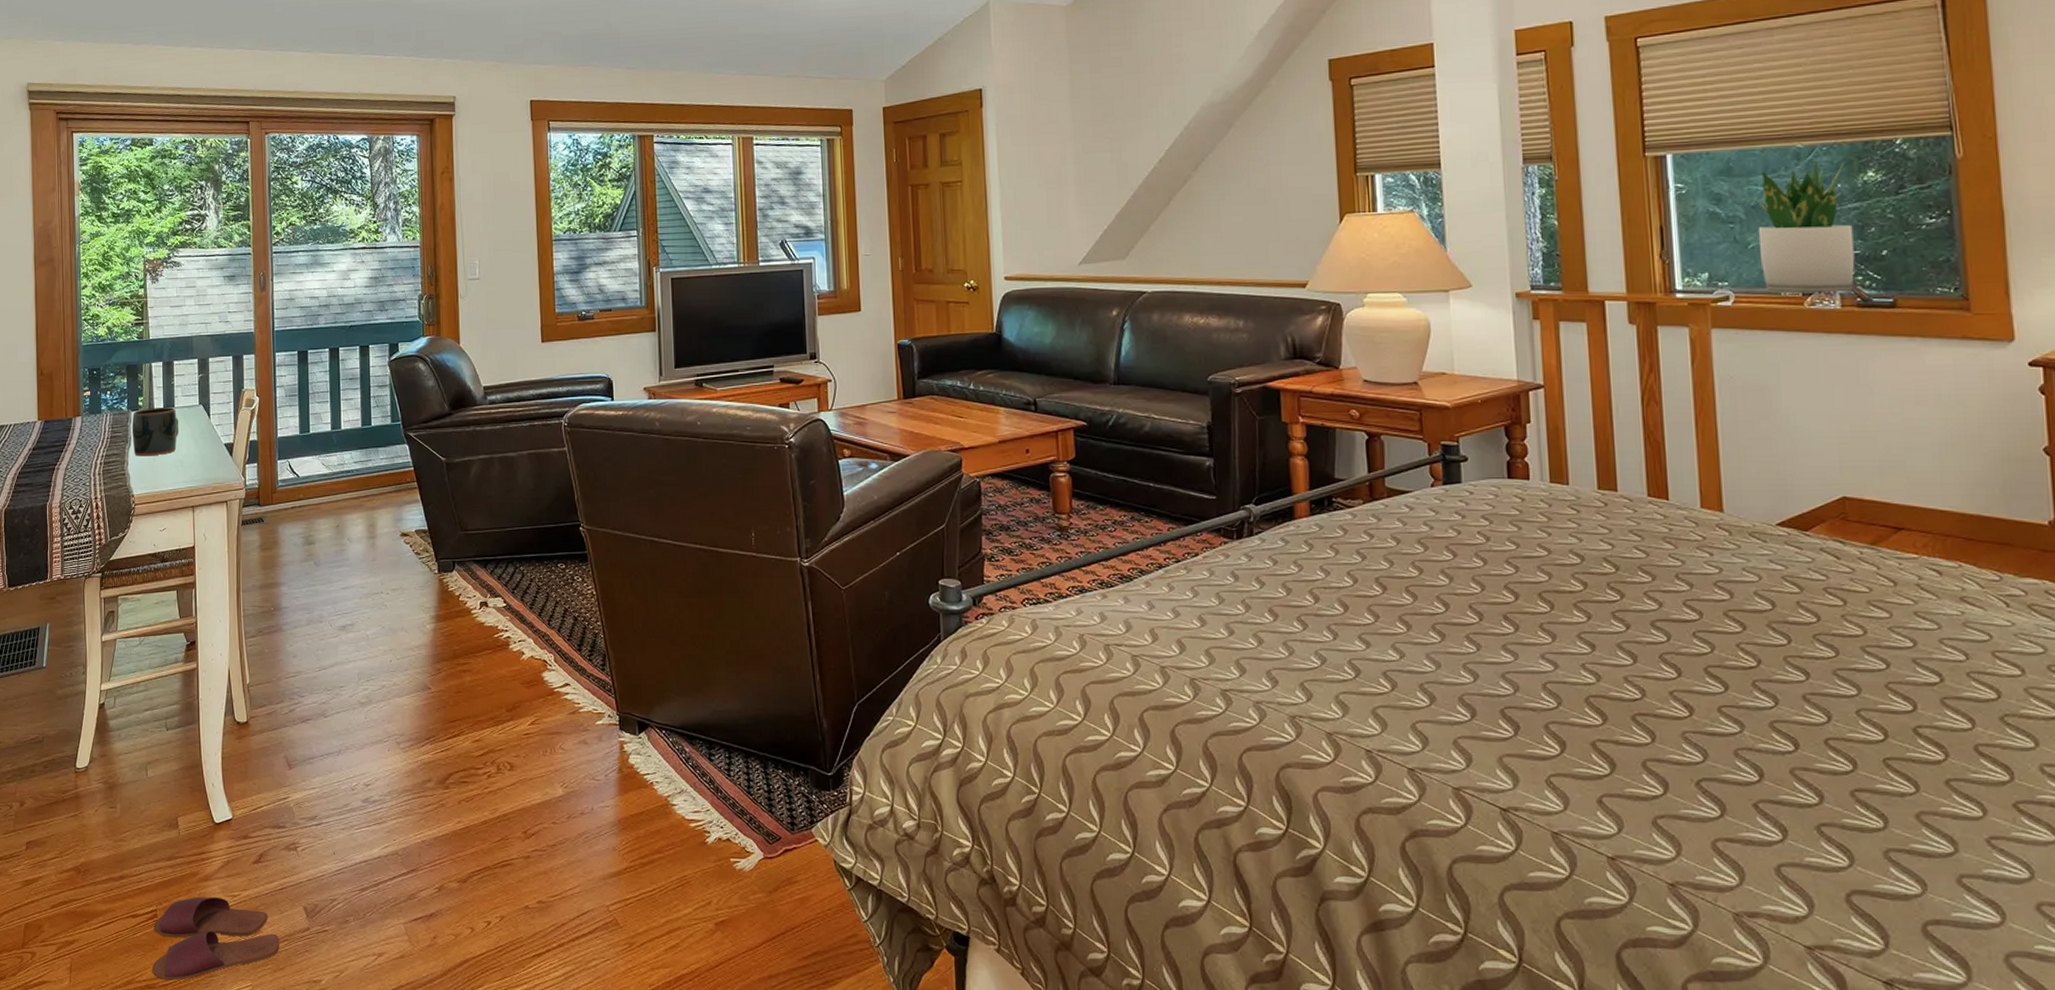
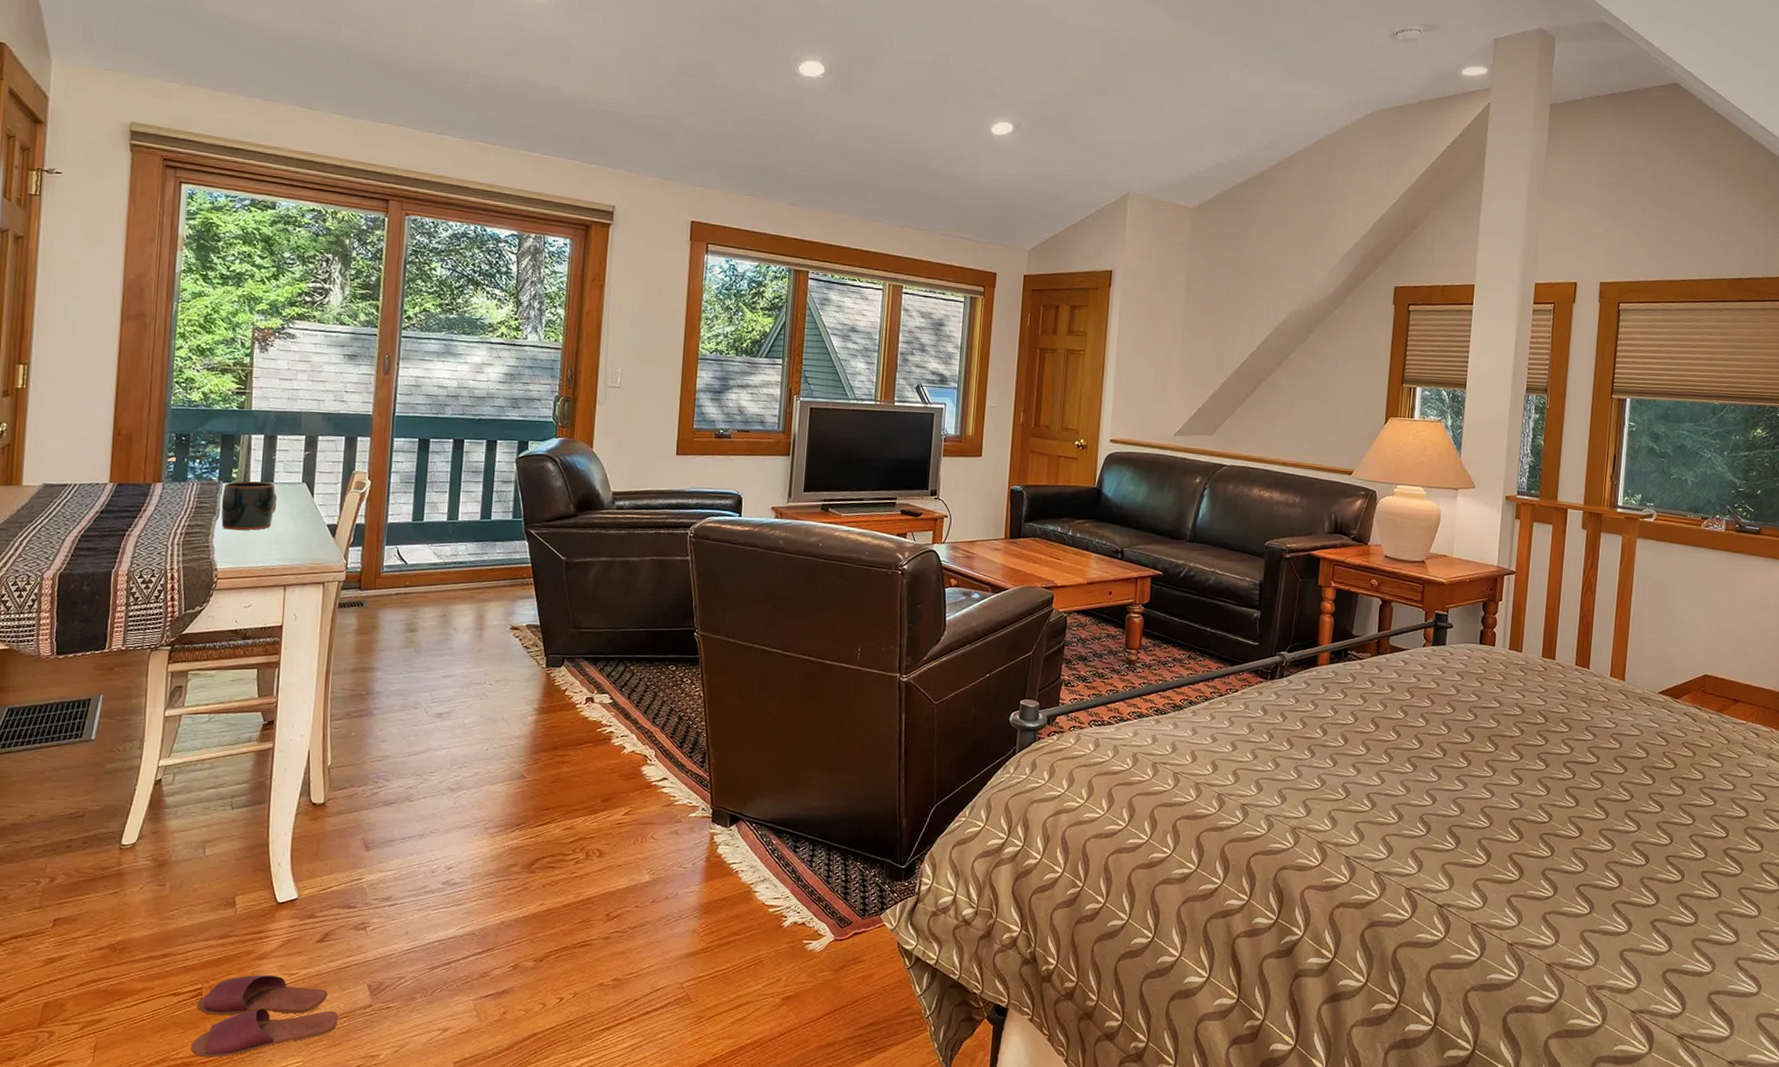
planter: present [1751,160,1855,293] -> none [1677,416,1744,520]

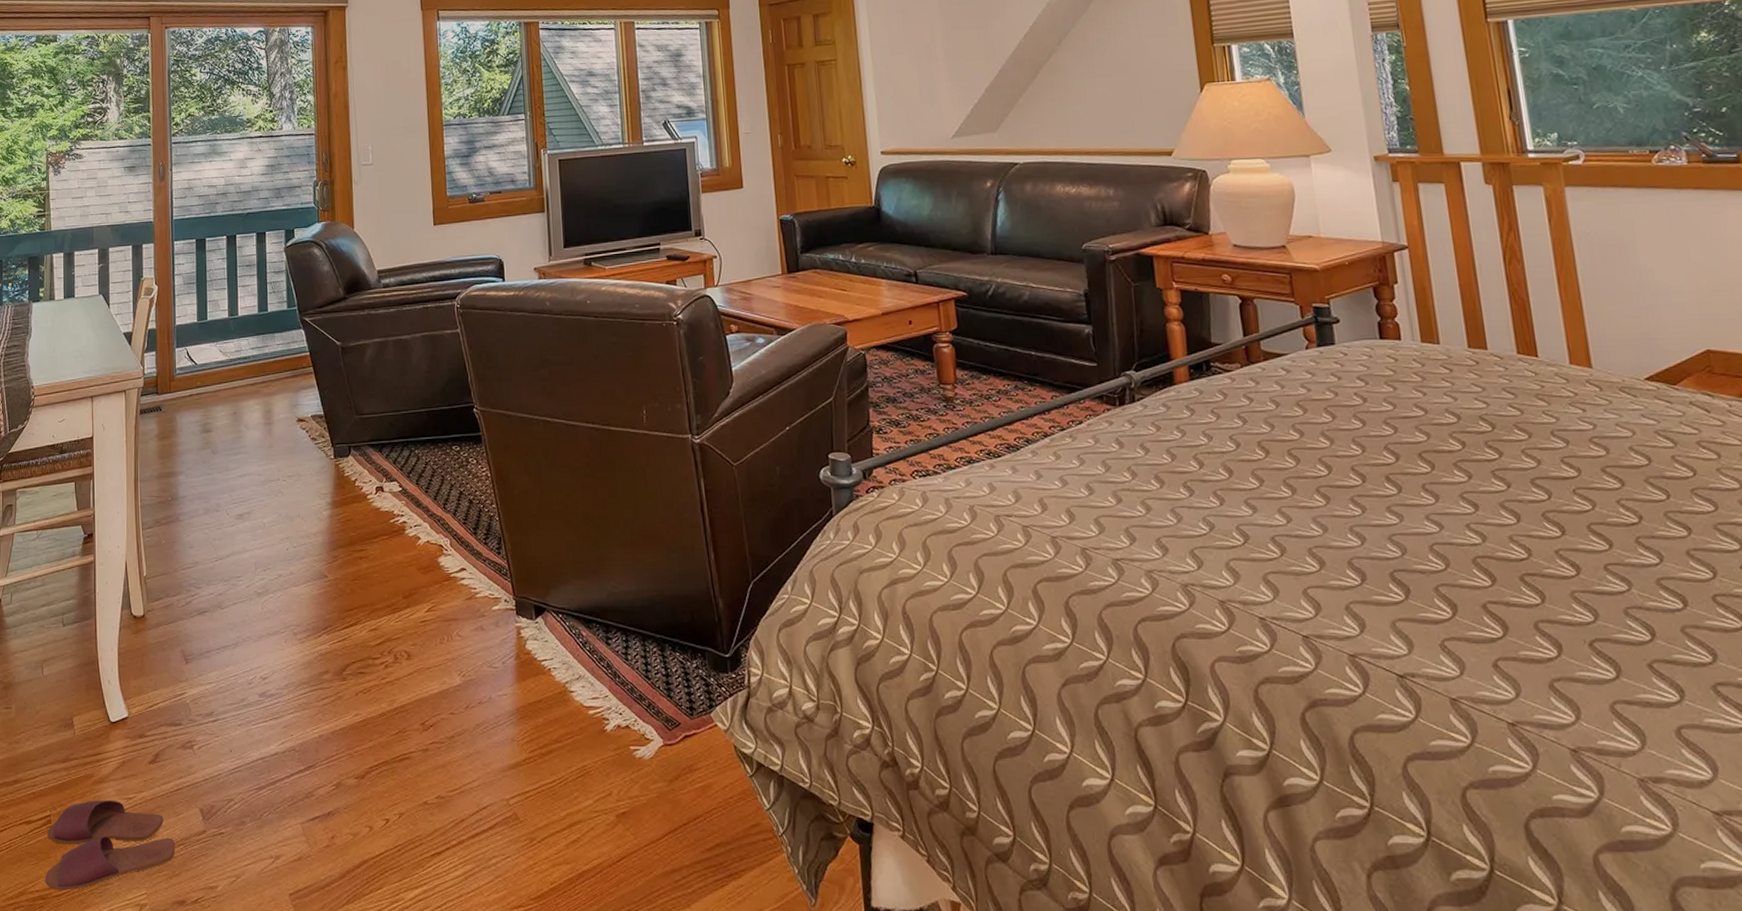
mug: present [221,481,277,531] -> none [32,297,78,347]

